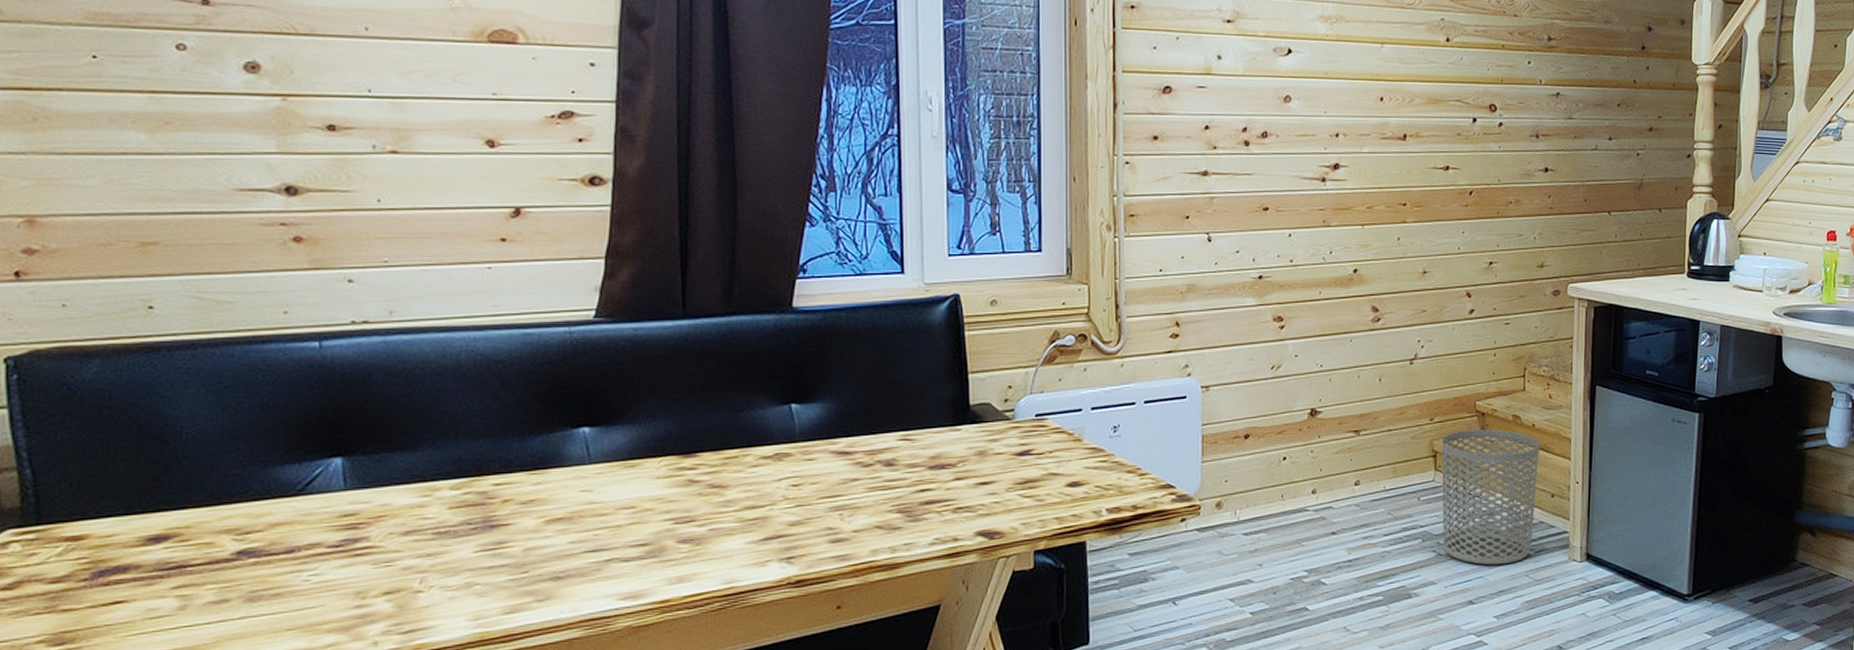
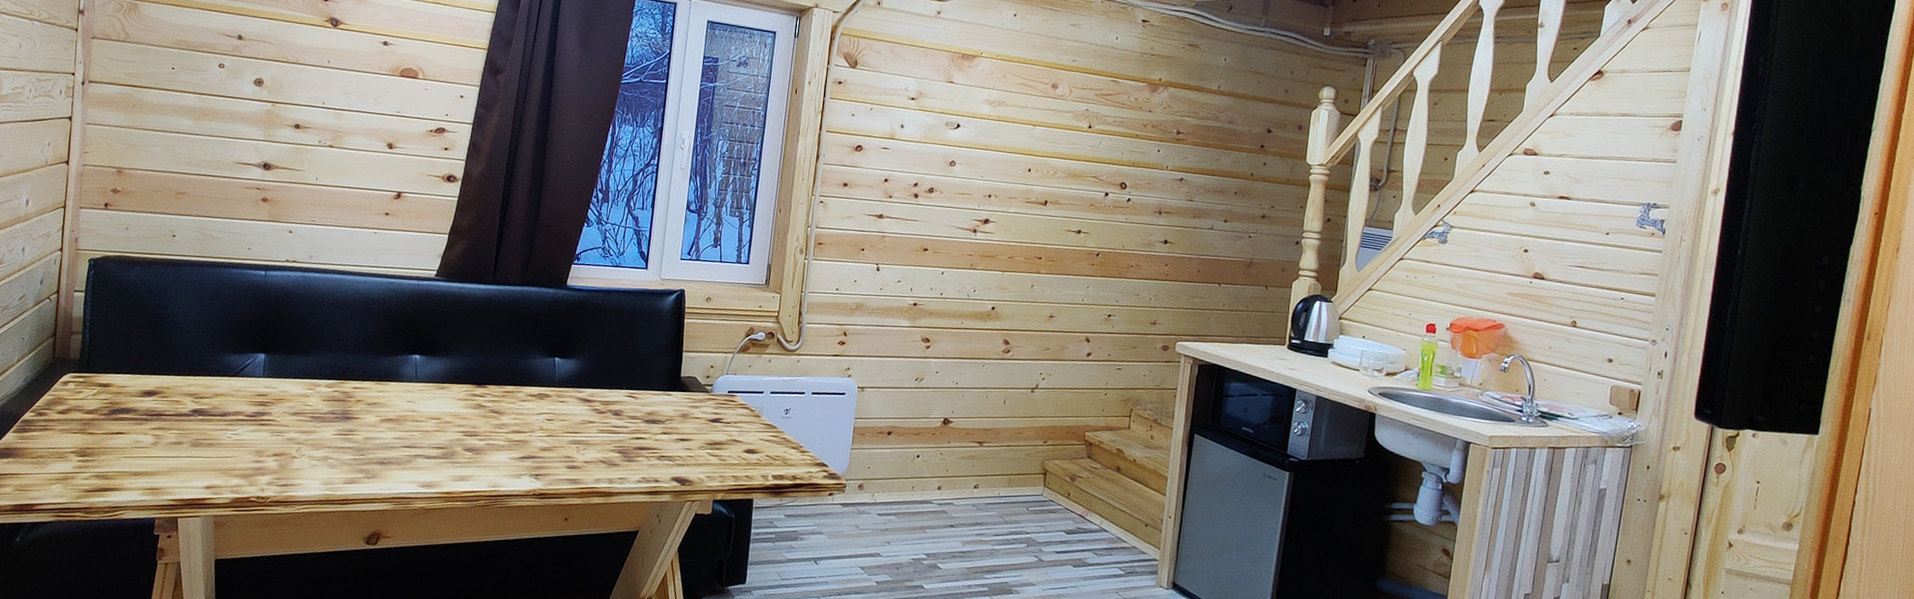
waste bin: present [1441,429,1539,565] -> none [1044,455,1139,579]

